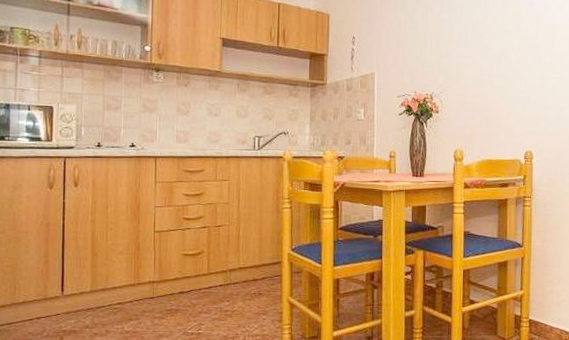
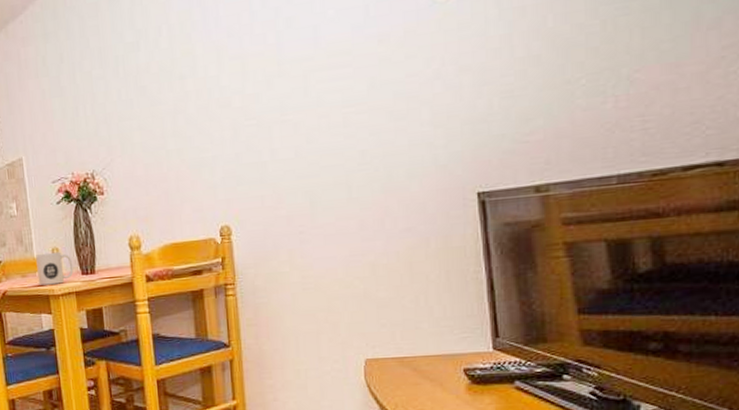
mug: none [374,154,406,182] -> present [36,251,74,286]

